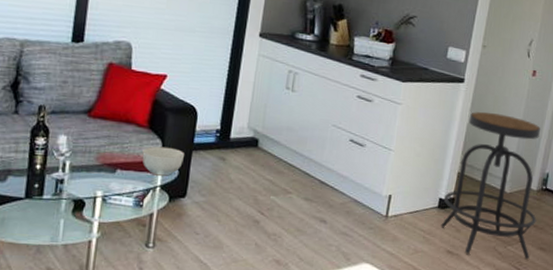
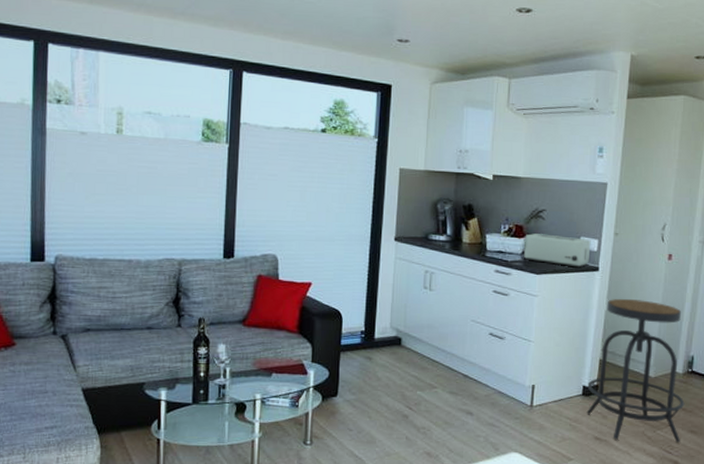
bowl: present [142,146,184,177] -> none [294,350,333,378]
toaster: none [391,40,459,78] -> present [524,233,591,268]

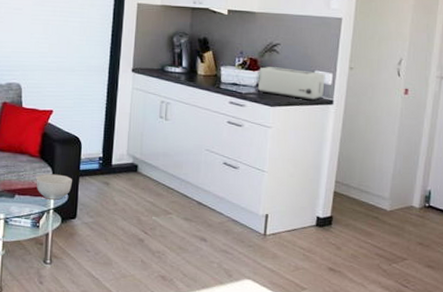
bowl: none [294,350,333,378] -> present [36,173,72,201]
bar stool: present [586,298,685,442] -> none [320,131,422,276]

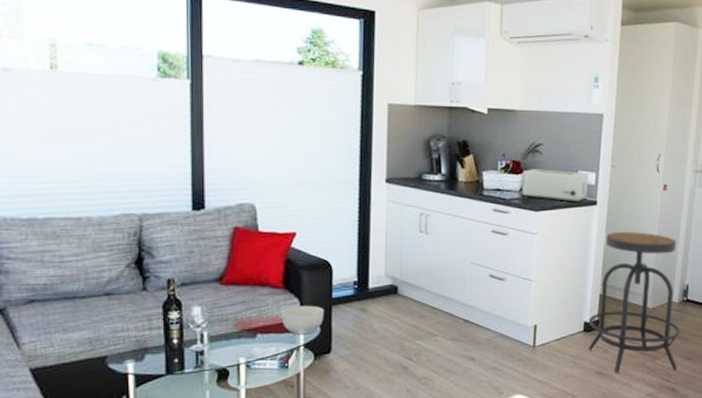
bar stool: none [320,131,422,276] -> present [588,231,681,373]

